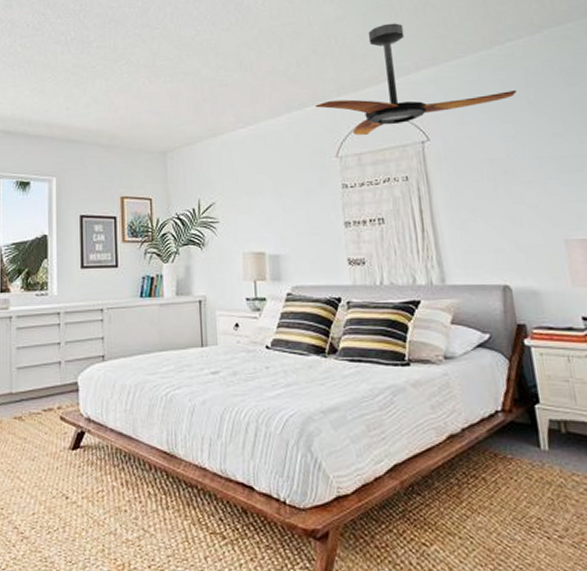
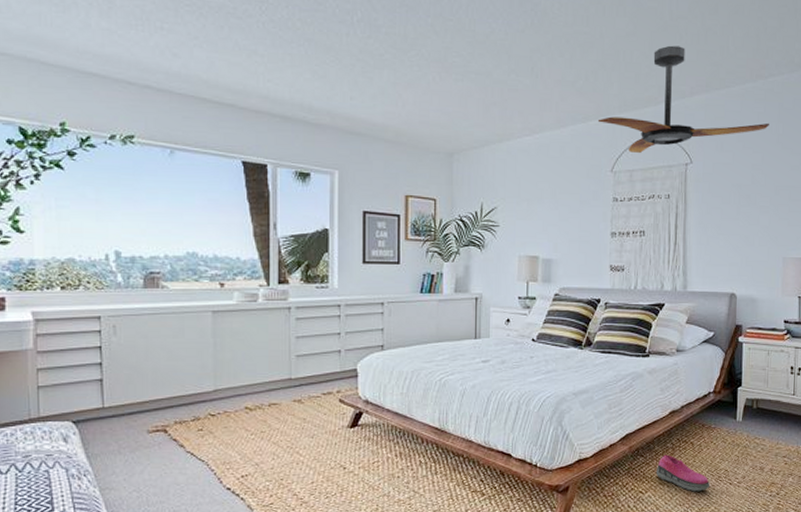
shoe: none [440,493,519,548] -> present [655,454,710,492]

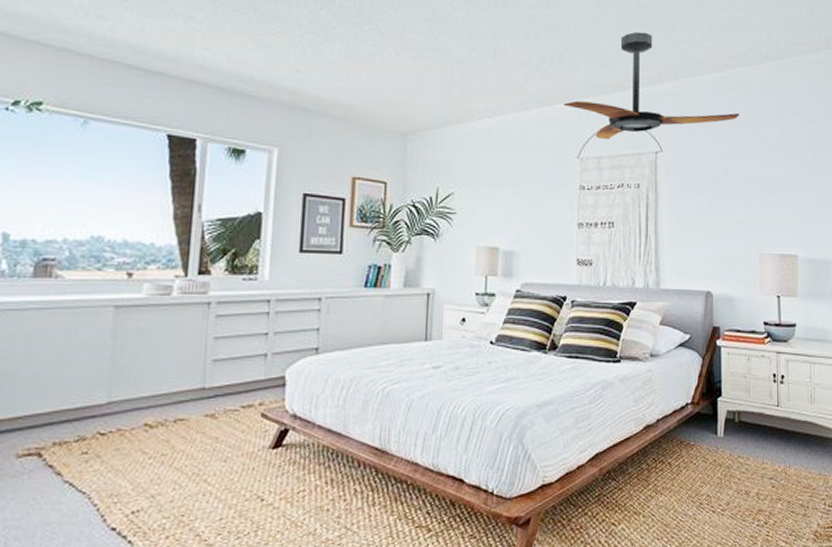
shoe: present [655,454,710,492] -> none [629,477,690,523]

